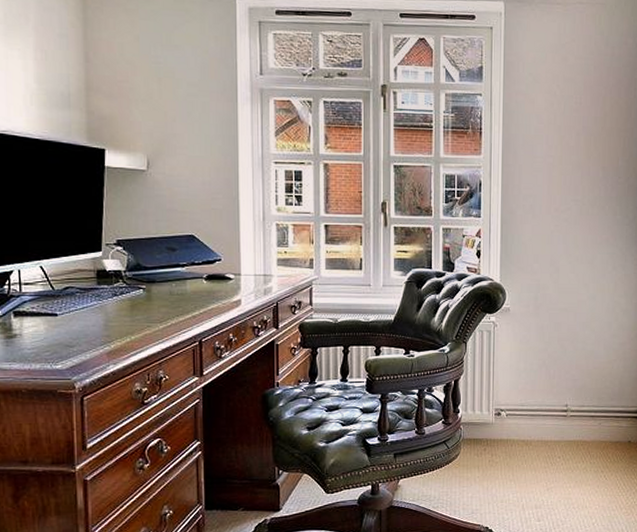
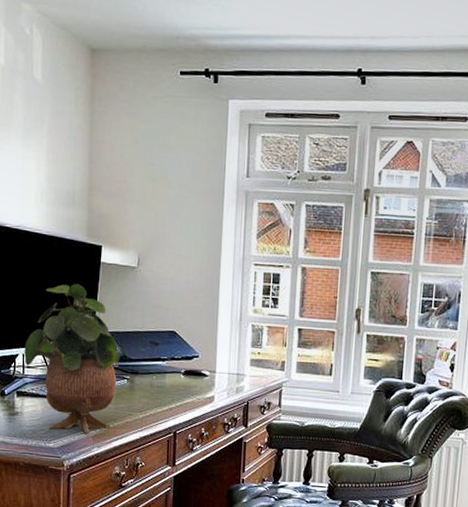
potted plant: none [20,190,133,350] -> present [24,283,119,433]

